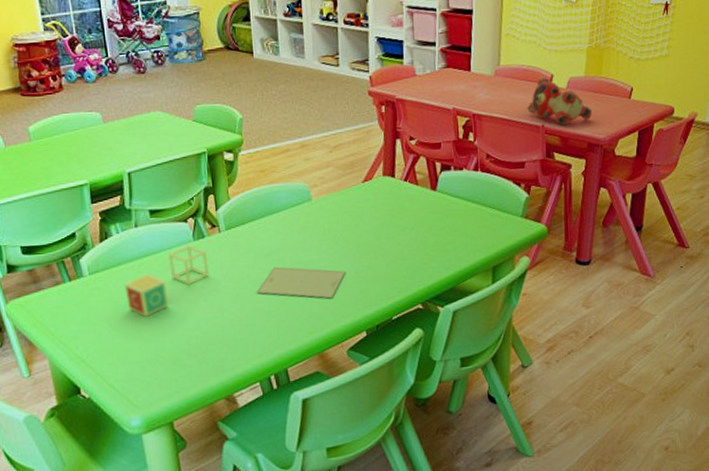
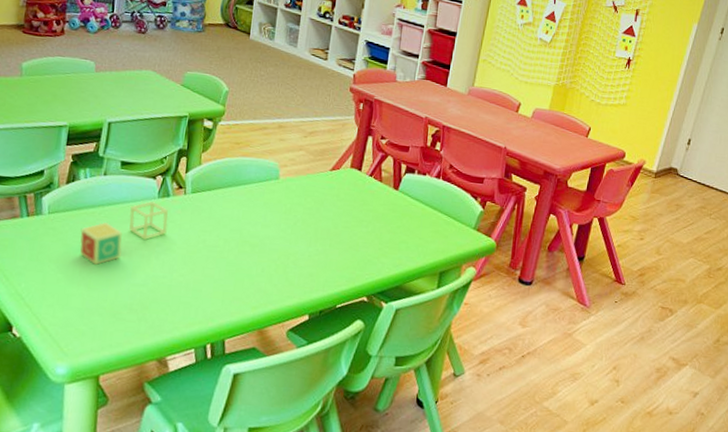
paper: present [256,266,346,299] -> none [209,236,300,277]
stuffed animal: present [527,78,593,125] -> none [493,104,552,151]

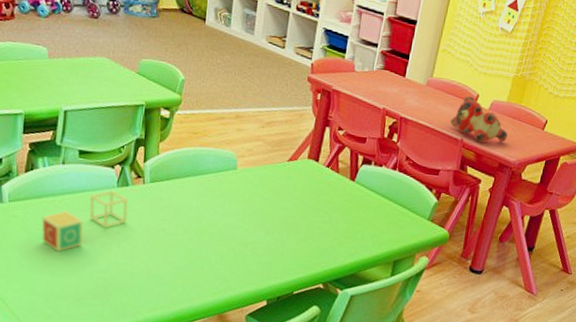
stuffed animal: none [493,104,552,151] -> present [450,96,509,143]

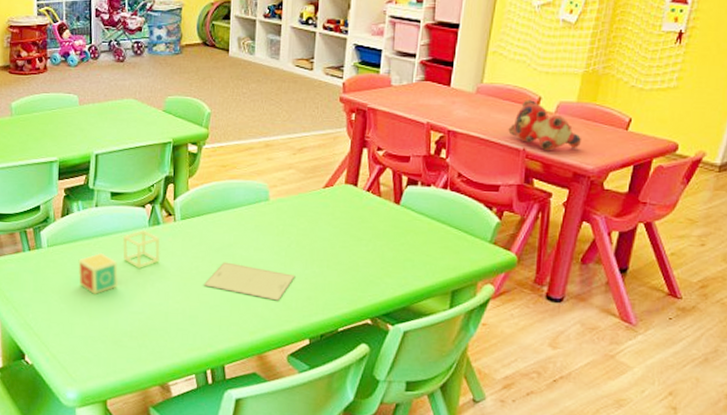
paper: none [169,225,258,265] -> present [203,262,296,301]

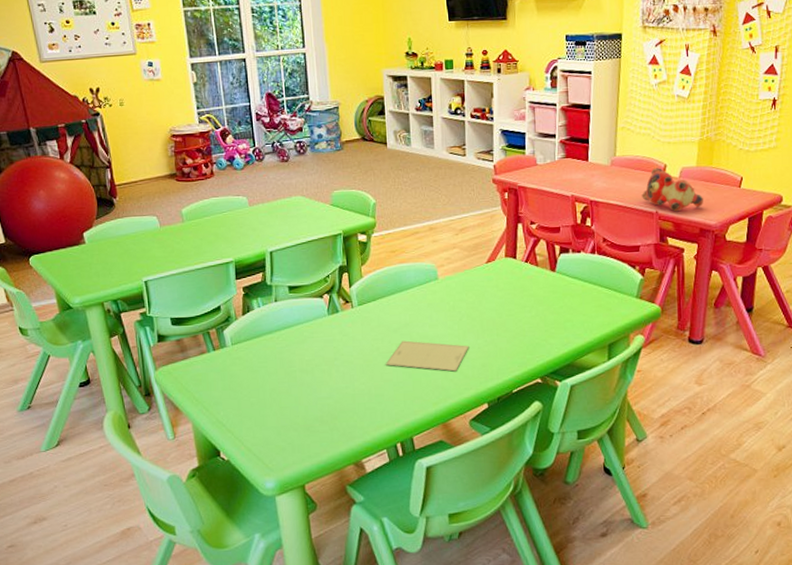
toy blocks: present [78,230,160,294] -> none [263,319,342,385]

